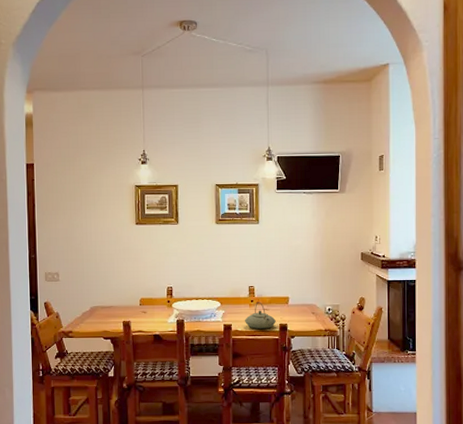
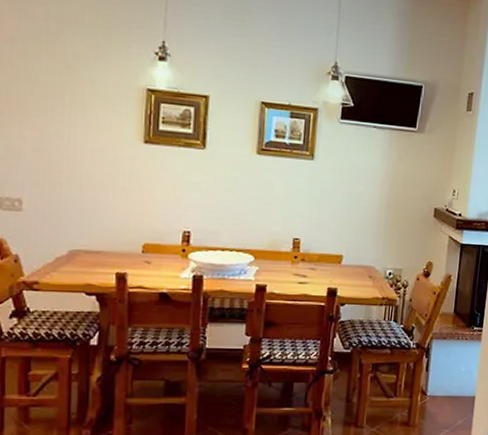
teapot: present [244,301,276,329] -> none [283,258,324,293]

